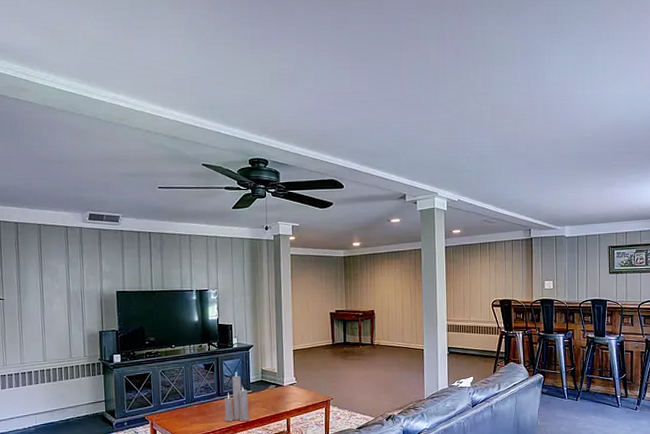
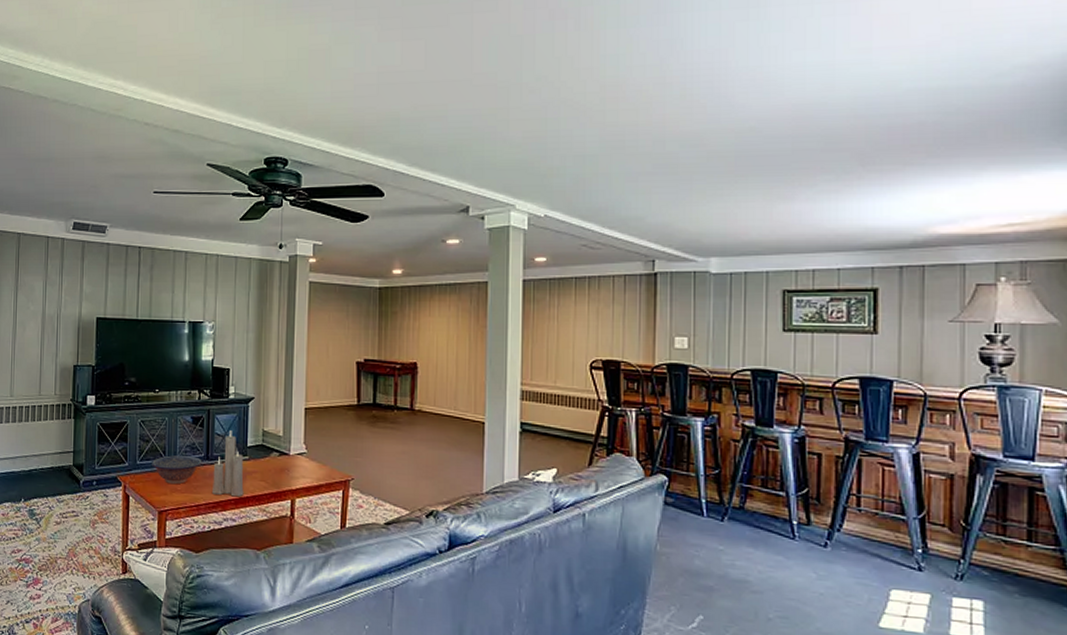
decorative bowl: none [172,394,215,418] -> present [151,455,202,485]

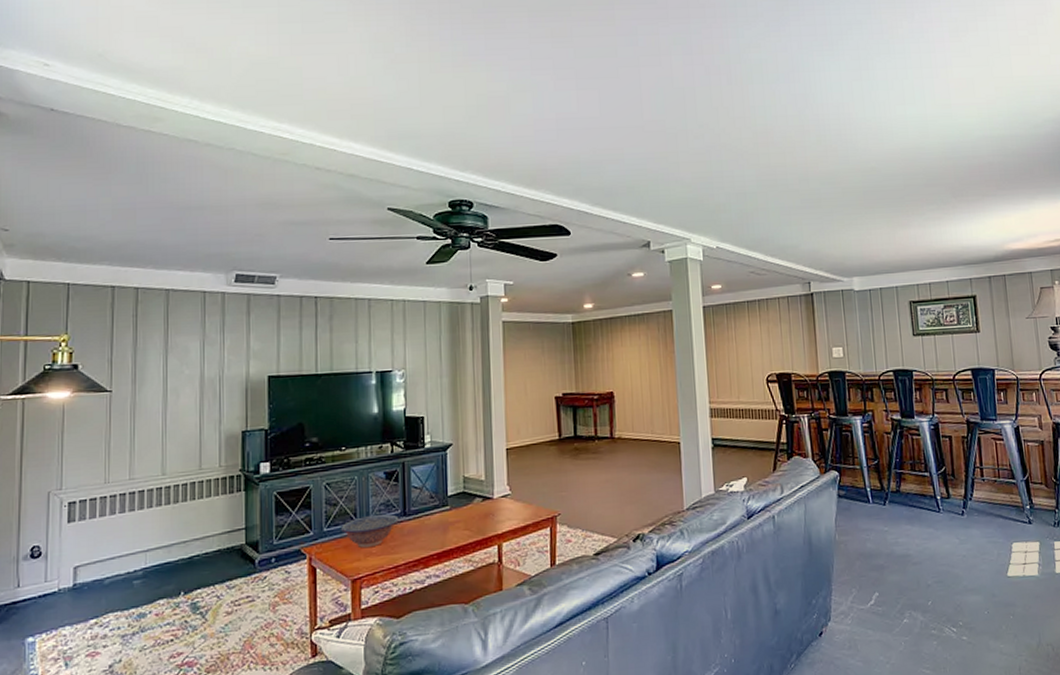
candle: present [211,430,244,497] -> none [411,481,447,552]

